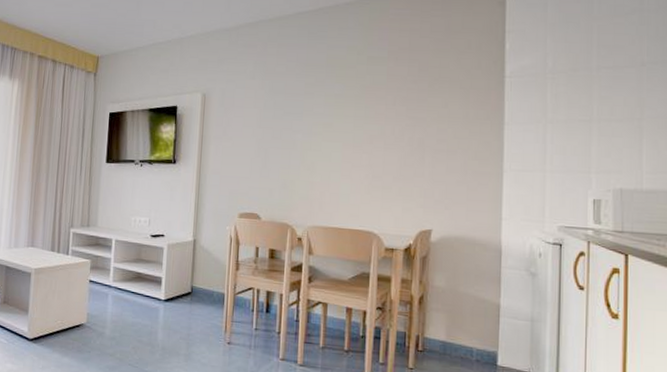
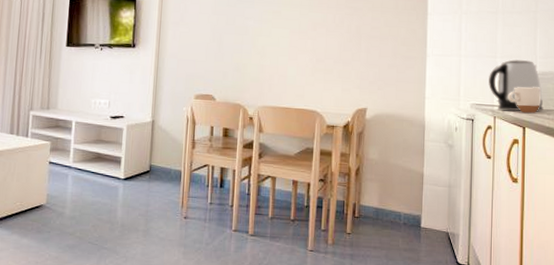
kettle: none [581,175,652,236] -> present [489,59,544,112]
mug: none [605,207,649,239] -> present [507,86,541,114]

